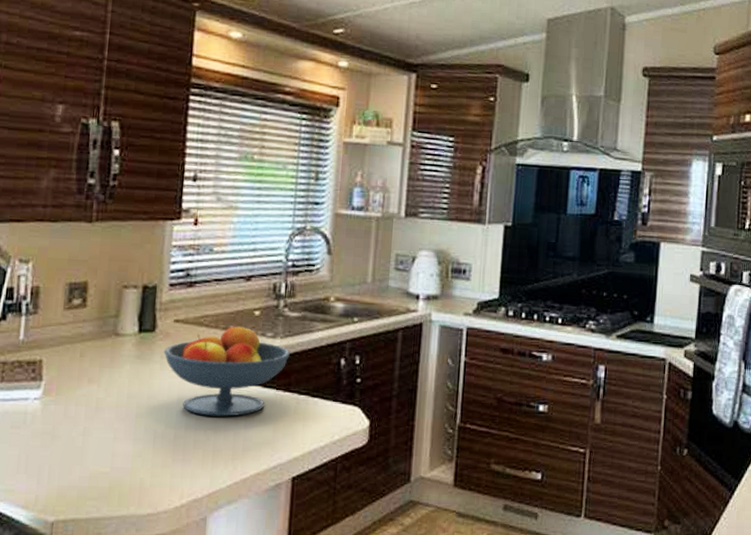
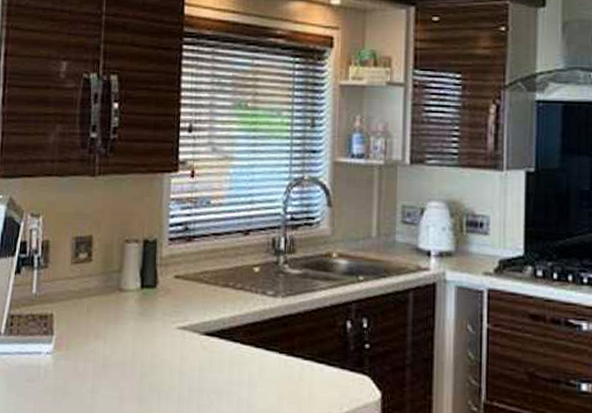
fruit bowl: present [163,325,290,417] -> none [165,282,292,380]

